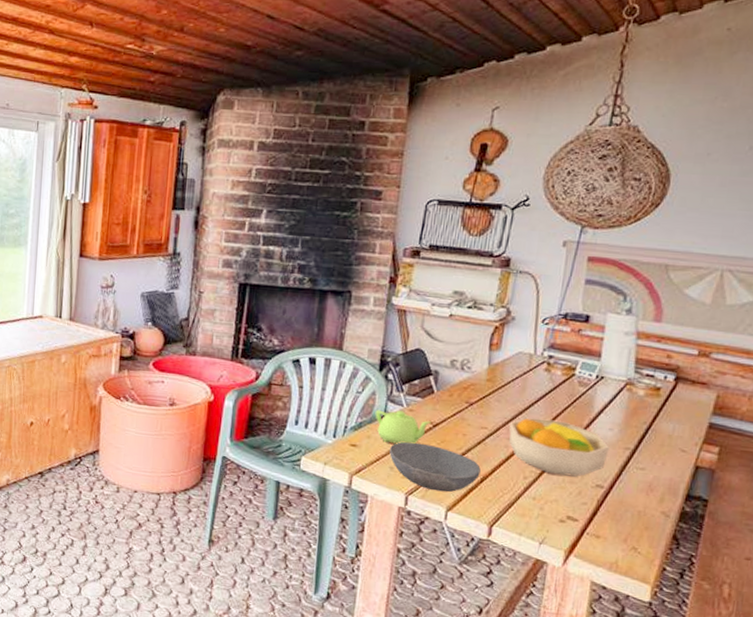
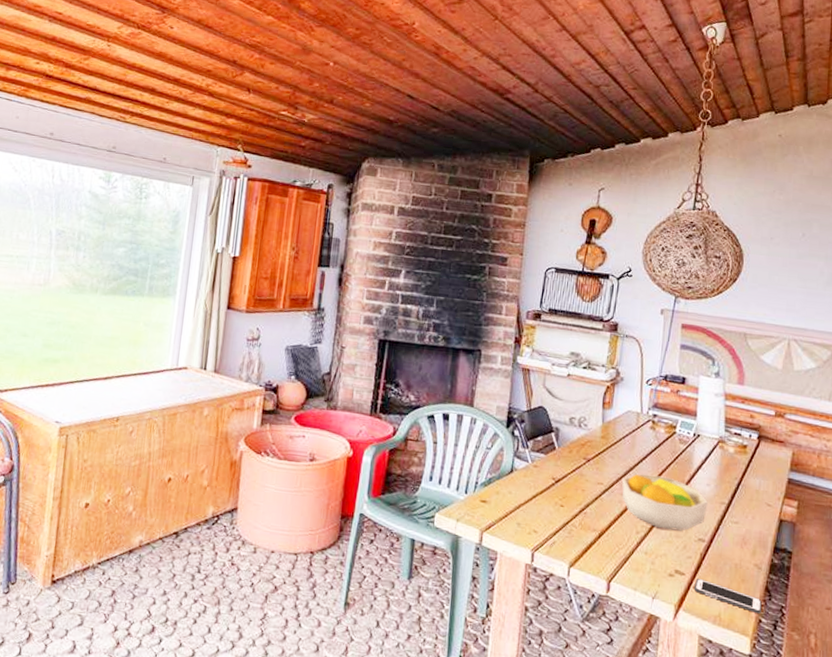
teapot: present [375,409,431,444] -> none [503,465,554,500]
bowl: present [389,441,481,492] -> none [517,497,598,548]
cell phone: none [589,524,668,563] -> present [695,578,762,615]

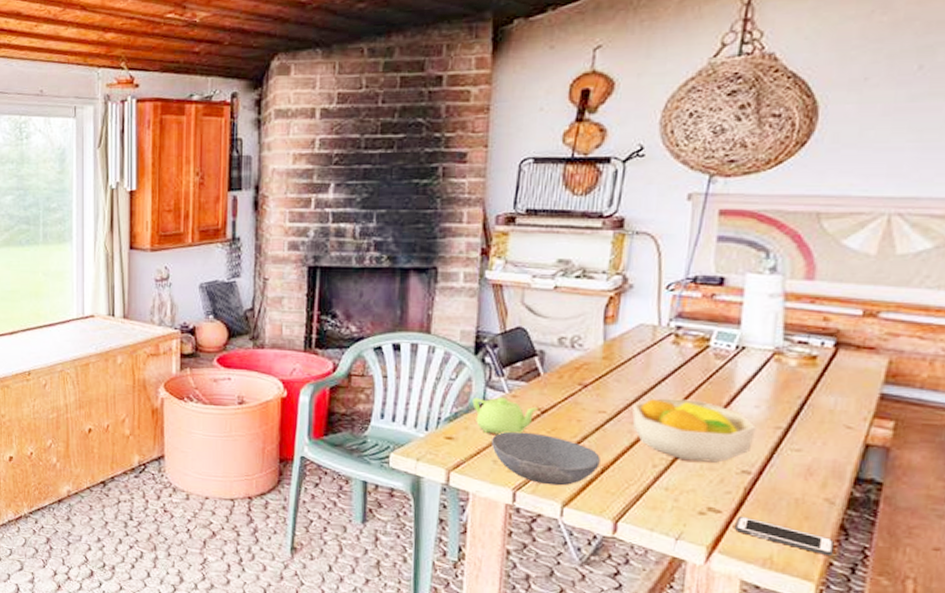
teapot: none [503,465,554,500] -> present [472,397,539,435]
bowl: none [517,497,598,548] -> present [492,431,600,486]

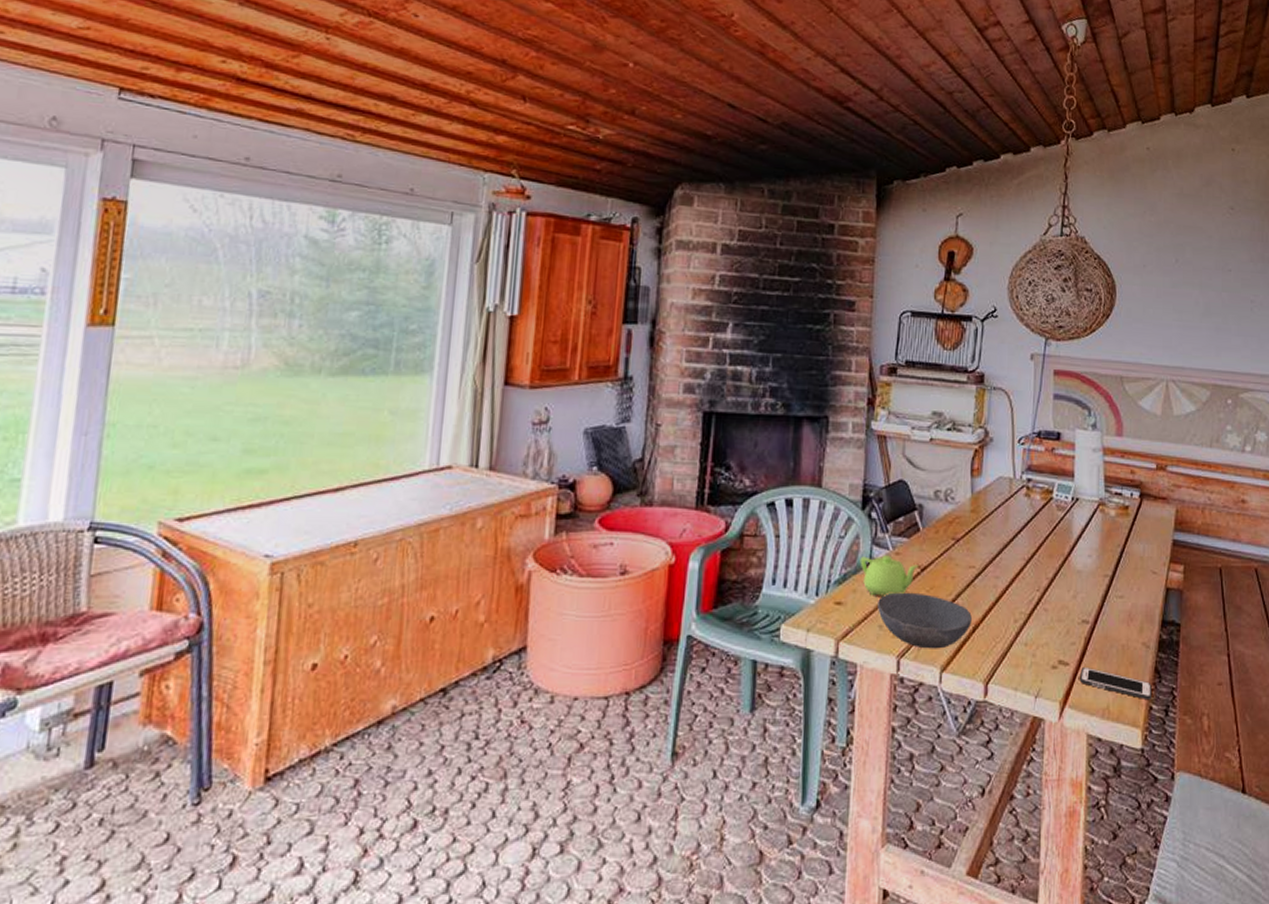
fruit bowl: present [632,398,756,463] -> none [996,550,1090,614]

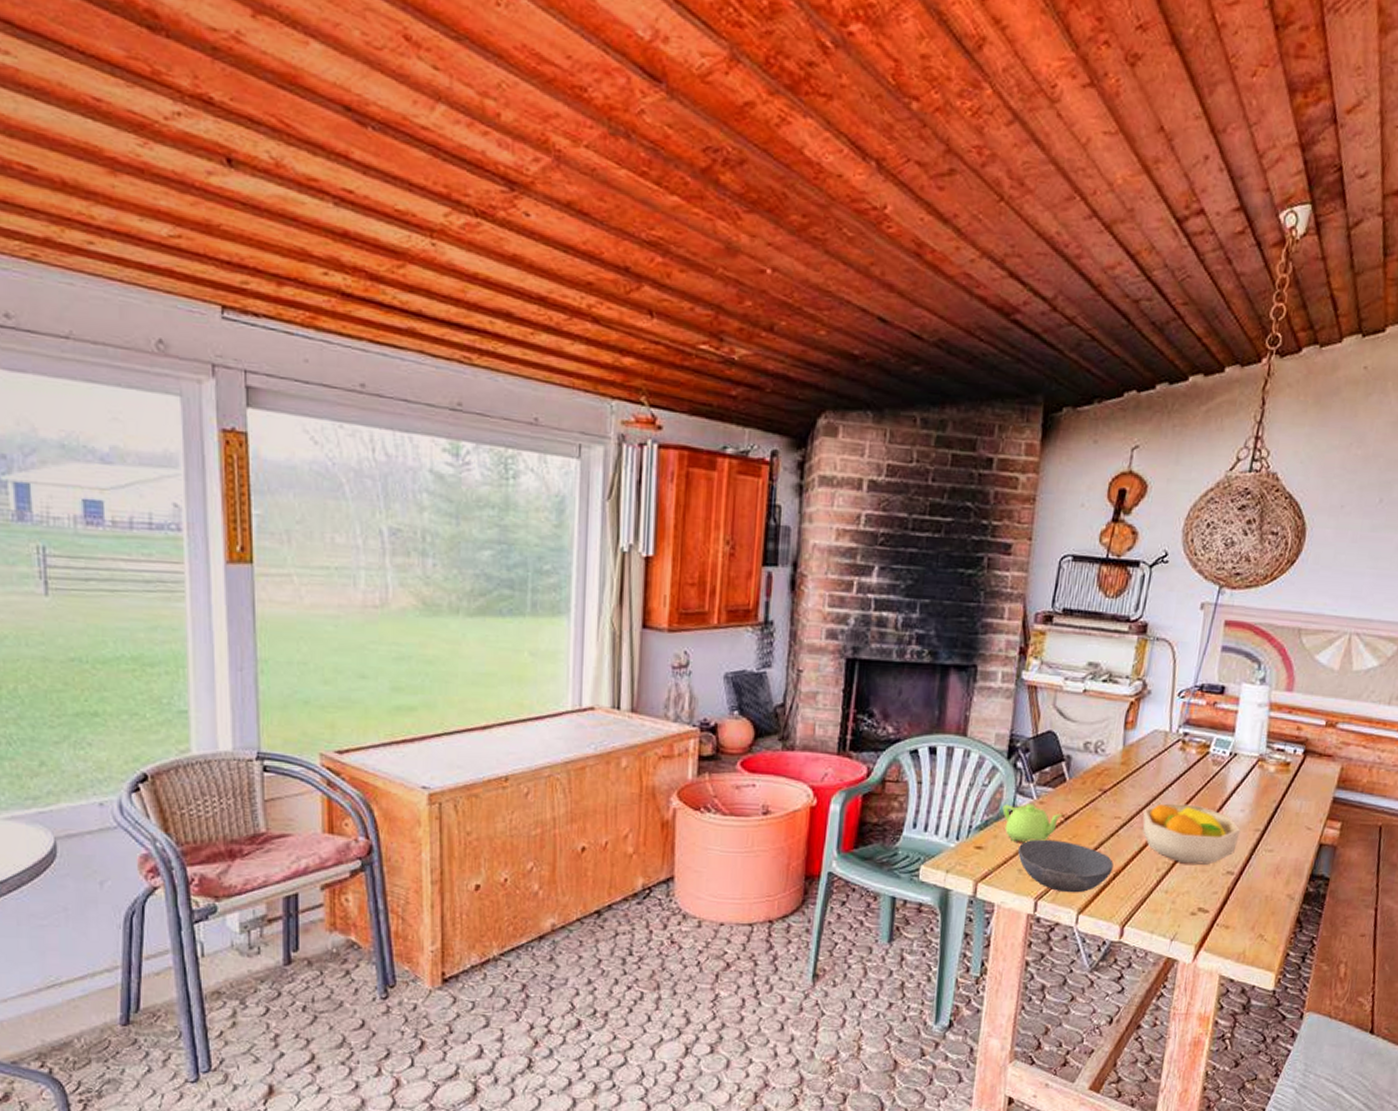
fruit bowl: none [996,550,1090,614] -> present [1143,803,1241,865]
cell phone: present [1080,666,1152,701] -> none [1218,914,1292,948]

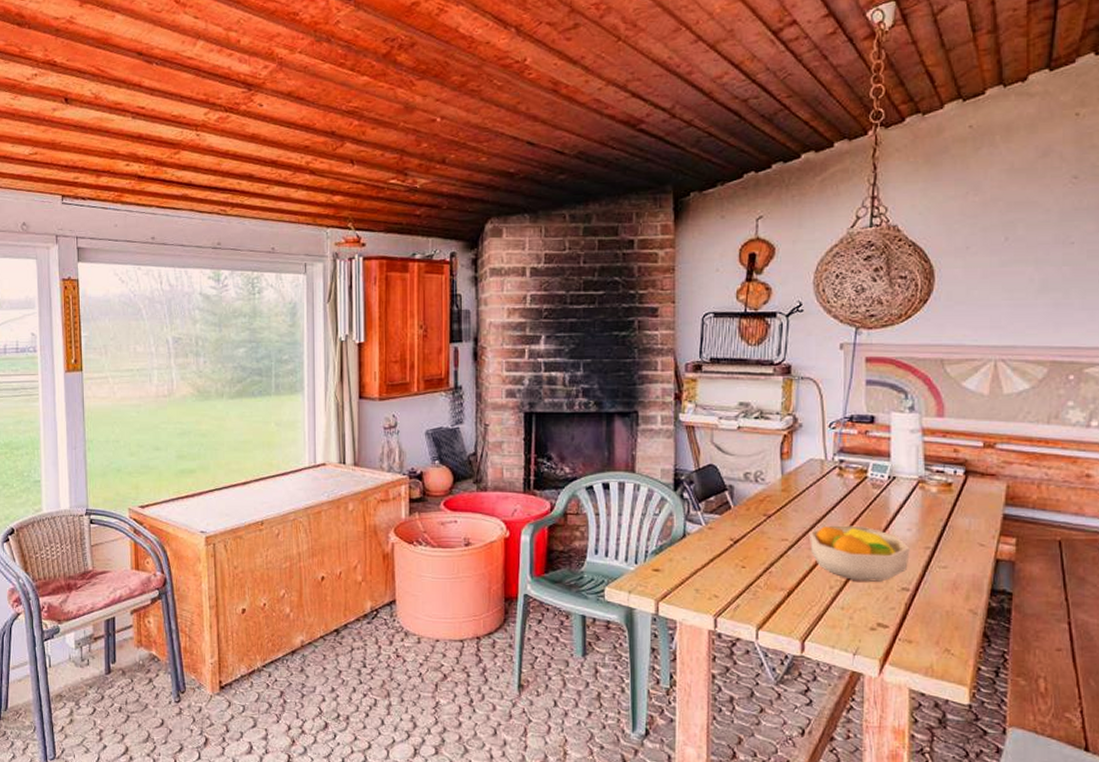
teapot: present [1002,804,1063,843] -> none [674,530,732,565]
bowl: present [1018,839,1114,893] -> none [693,561,786,610]

